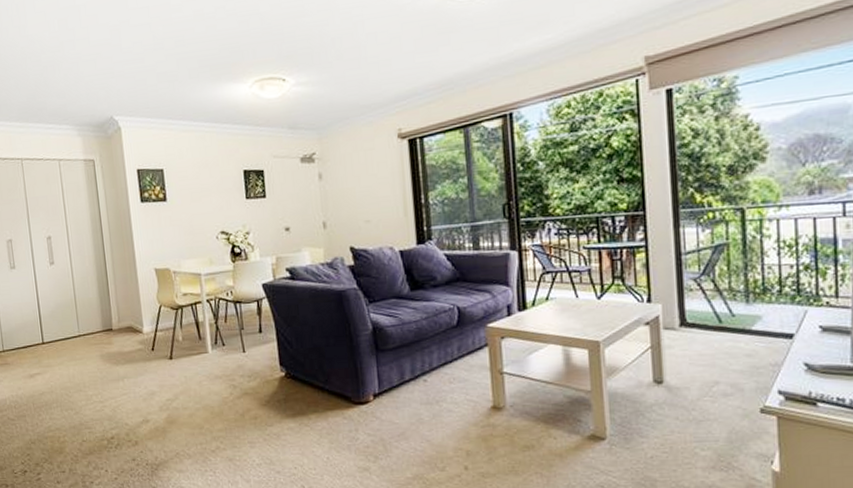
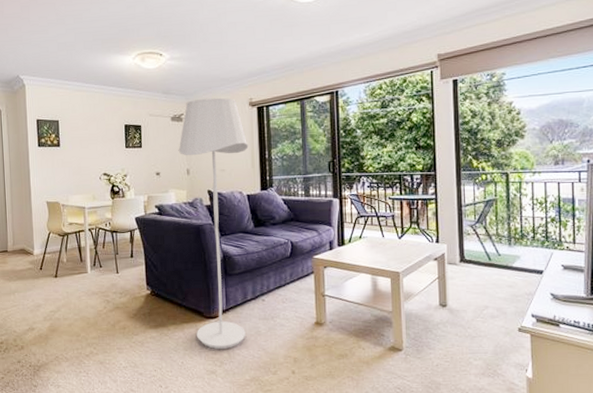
floor lamp: none [311,130,405,441] -> present [178,97,249,349]

